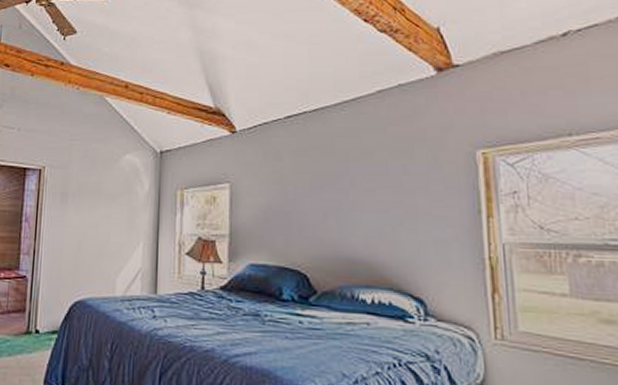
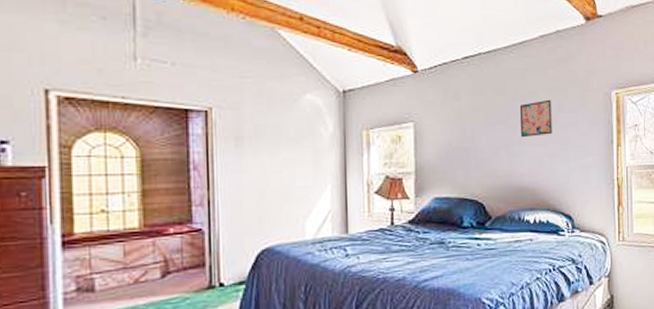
wall art: none [352,160,396,203] -> present [519,99,553,138]

